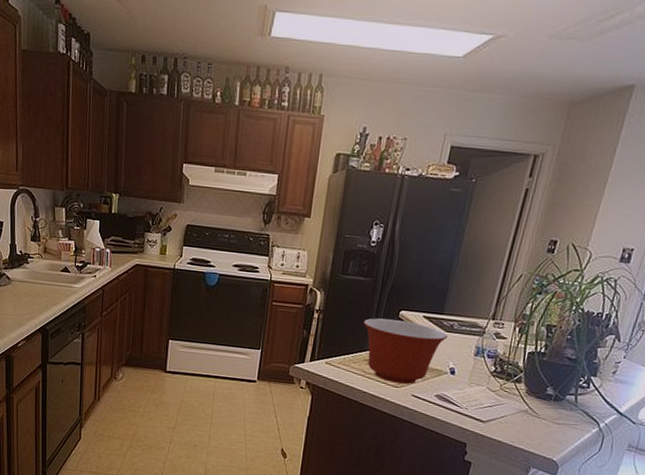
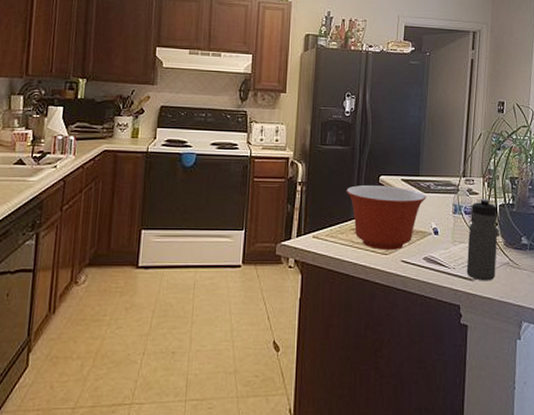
water bottle: none [479,343,526,426] -> present [466,198,498,281]

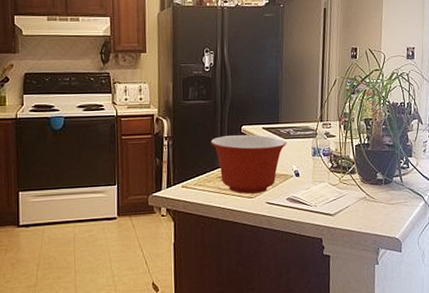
water bottle: present [466,198,498,281] -> none [326,140,355,216]

